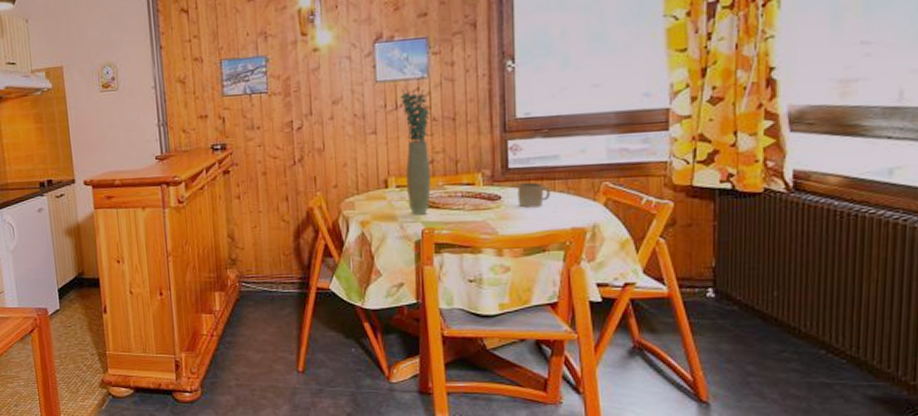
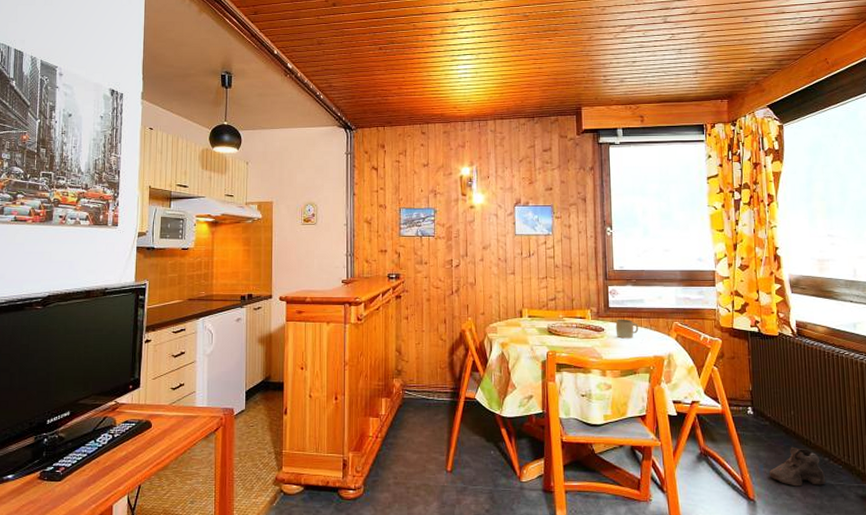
vase: present [400,89,431,215] -> none [532,242,554,340]
shoe: none [732,337,819,386] -> present [769,446,826,487]

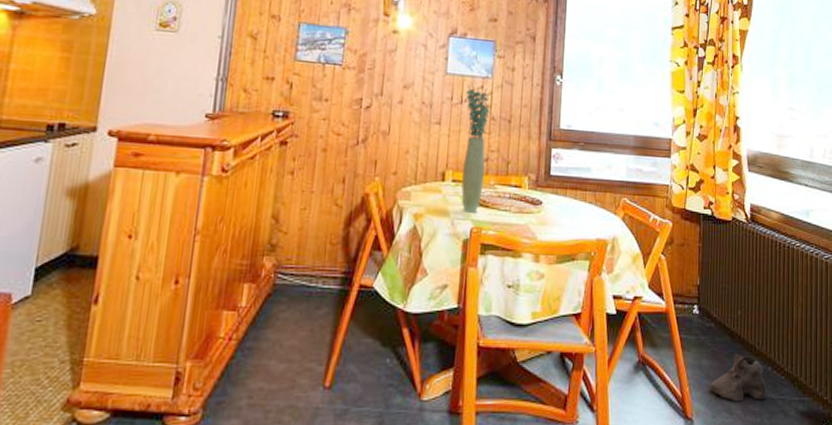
vase: none [532,242,554,340] -> present [461,85,490,213]
mug: present [615,319,639,339] -> none [555,190,582,216]

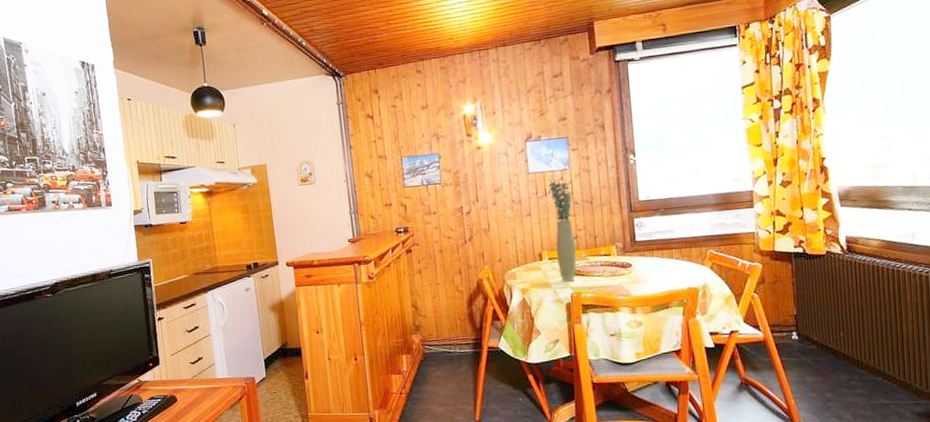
shoe: present [710,353,768,402] -> none [816,369,879,409]

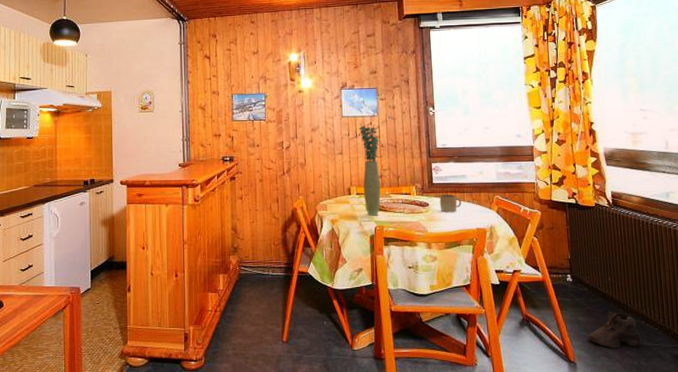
mug: none [644,251,670,273] -> present [439,194,462,213]
shoe: none [816,369,879,409] -> present [588,311,643,349]

